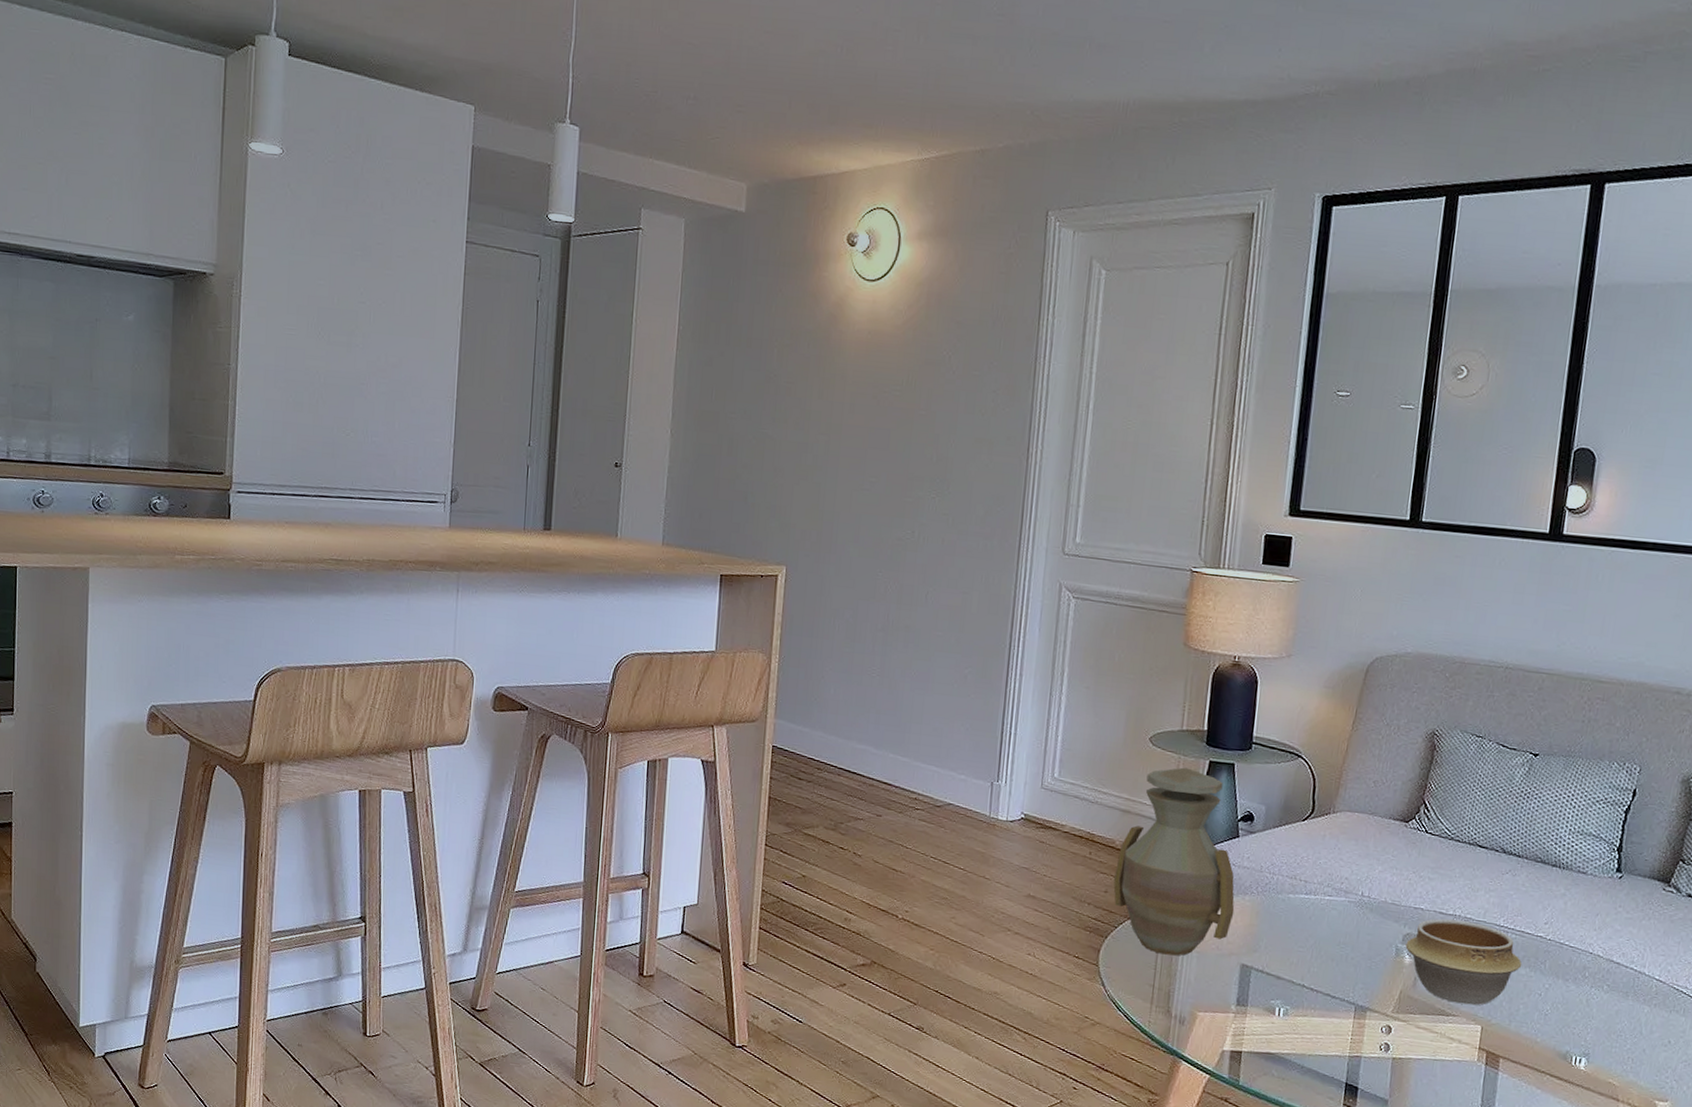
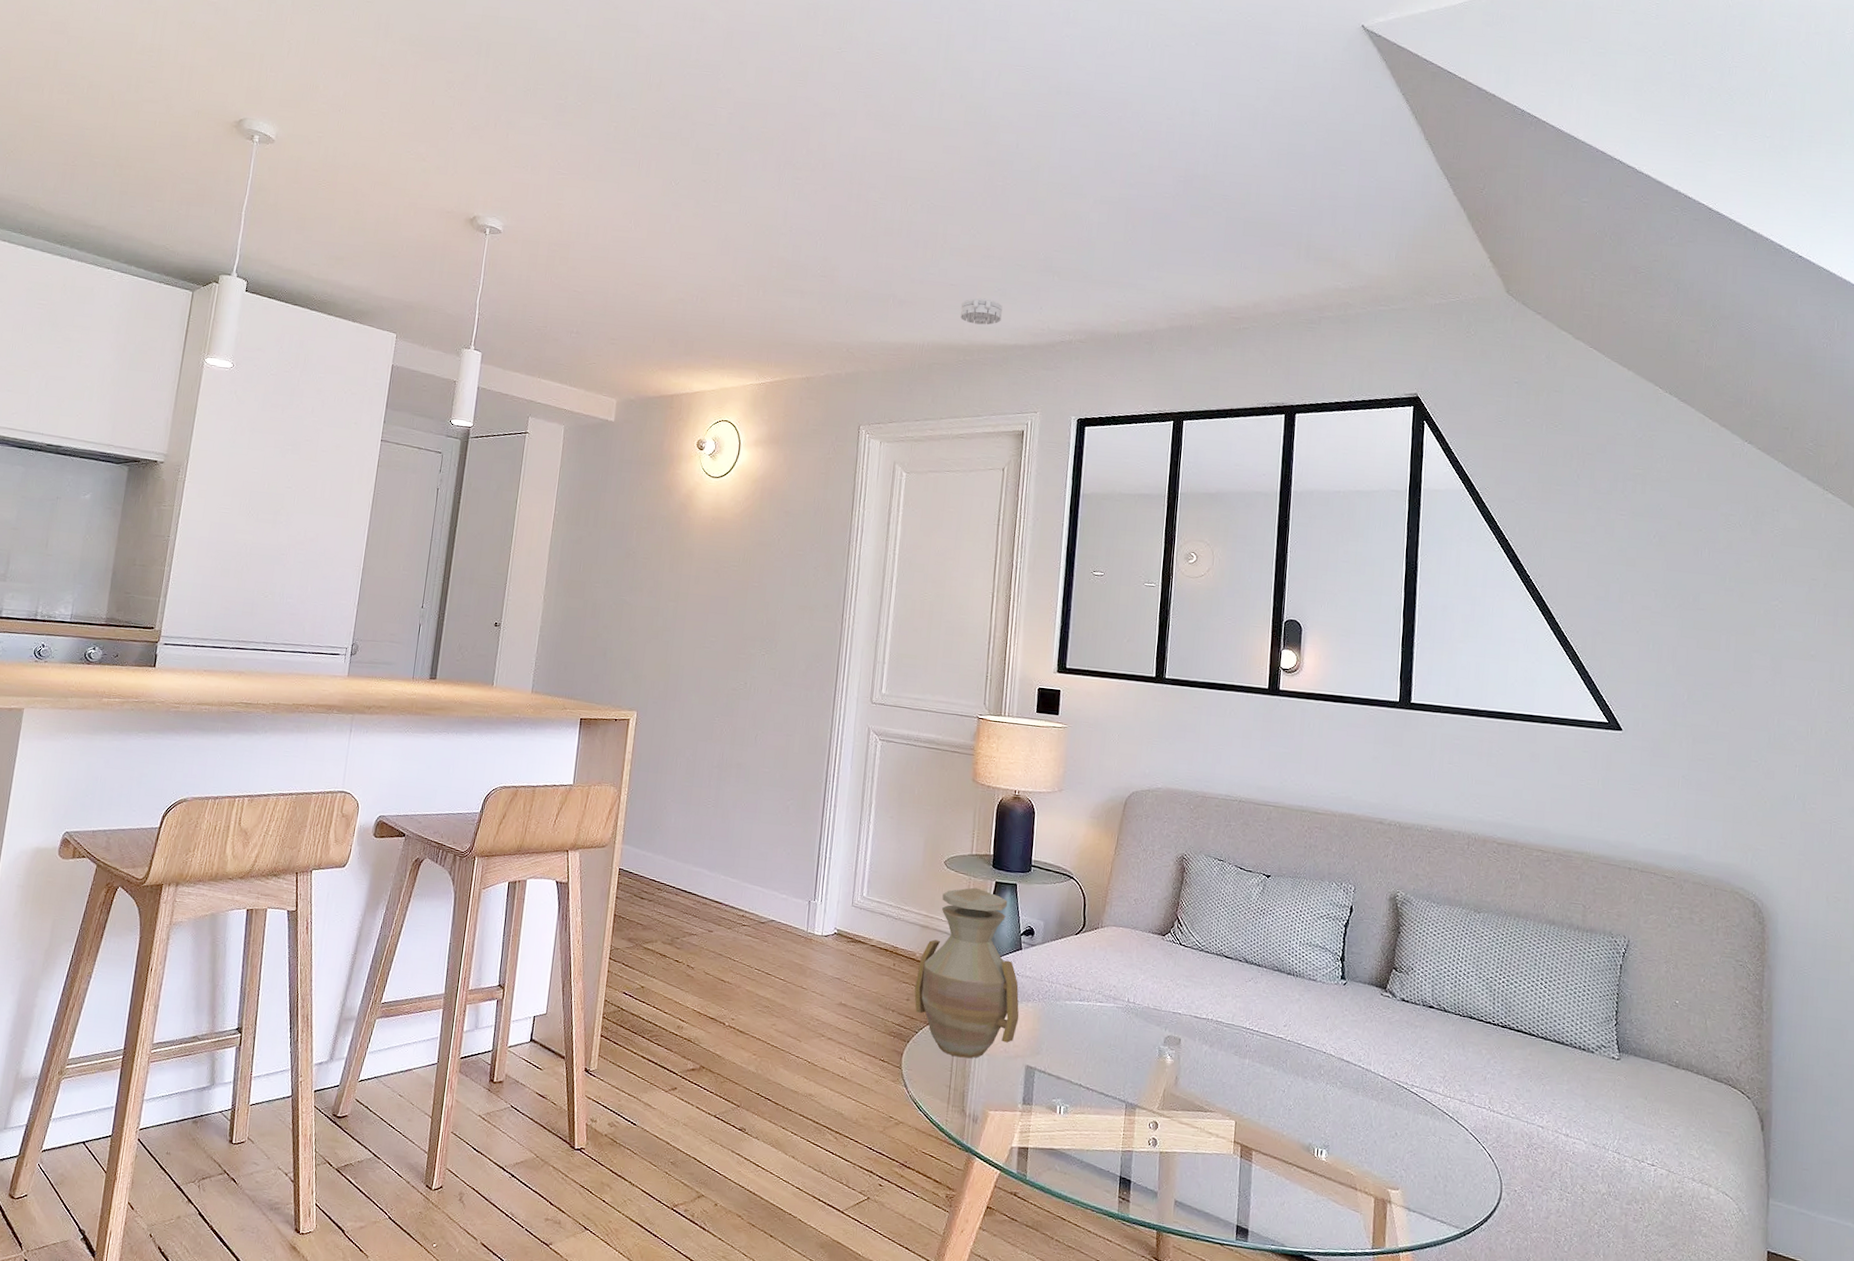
smoke detector: none [1175,38,1230,75] -> present [960,298,1003,325]
bowl: present [1405,918,1523,1006] -> none [1167,1022,1267,1102]

